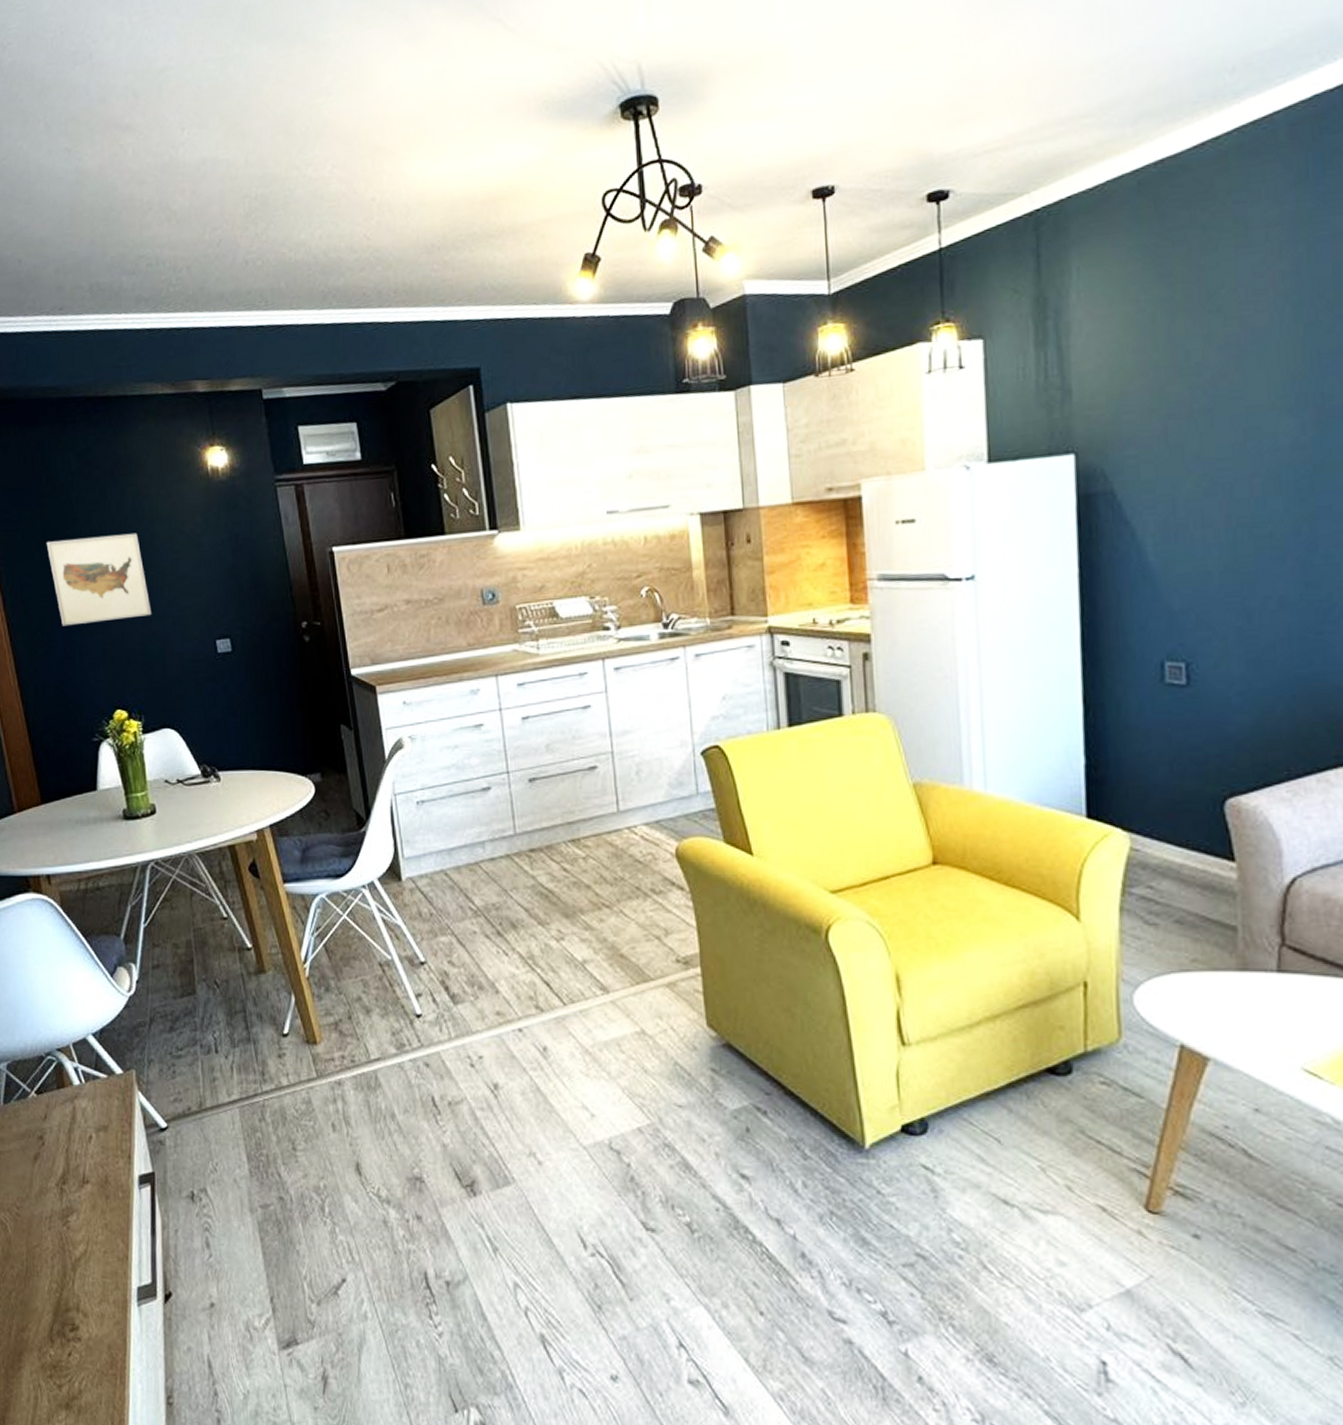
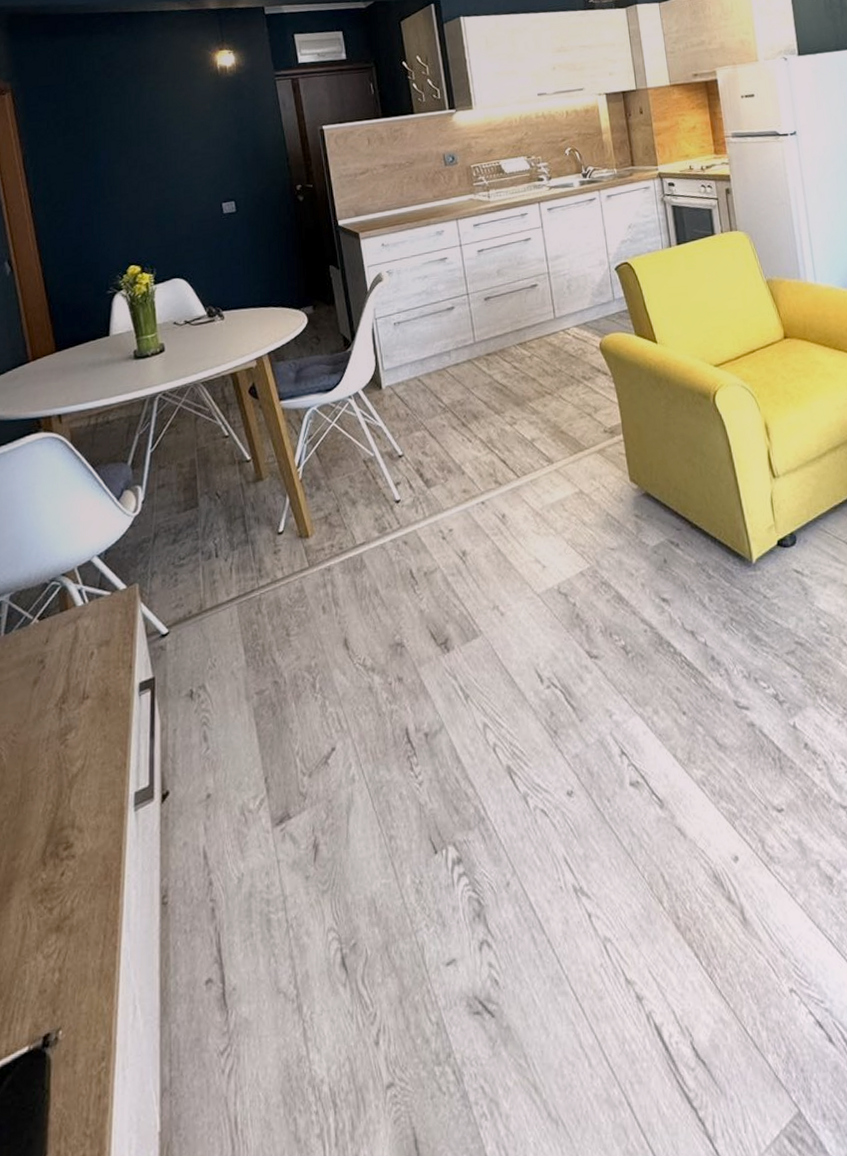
wall art: present [46,532,152,626] -> none [69,119,165,198]

